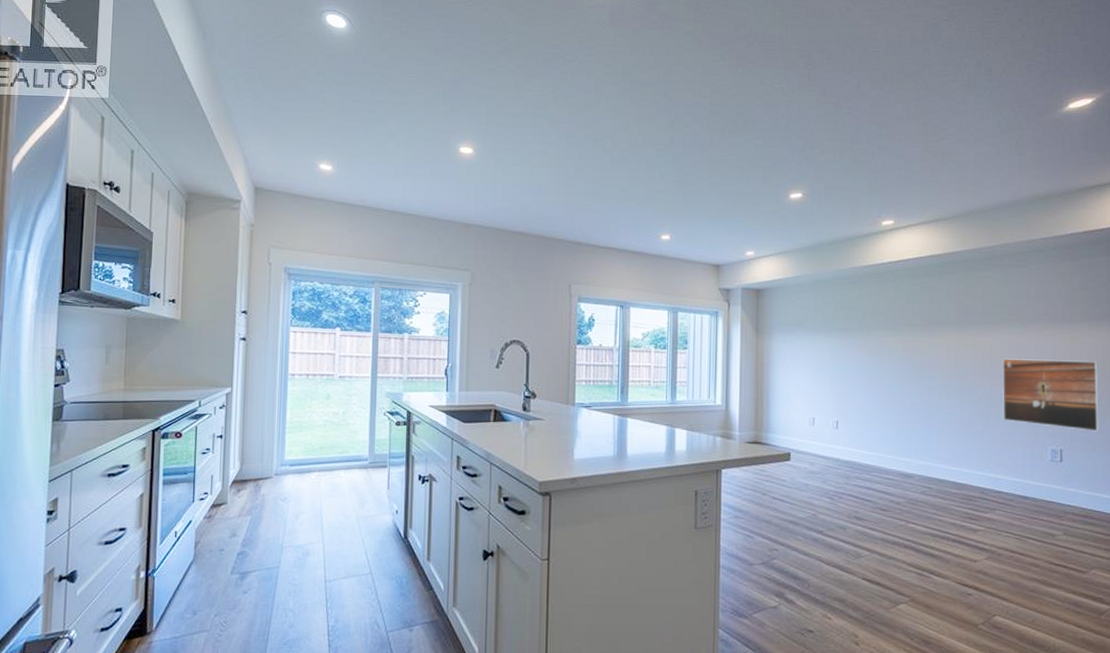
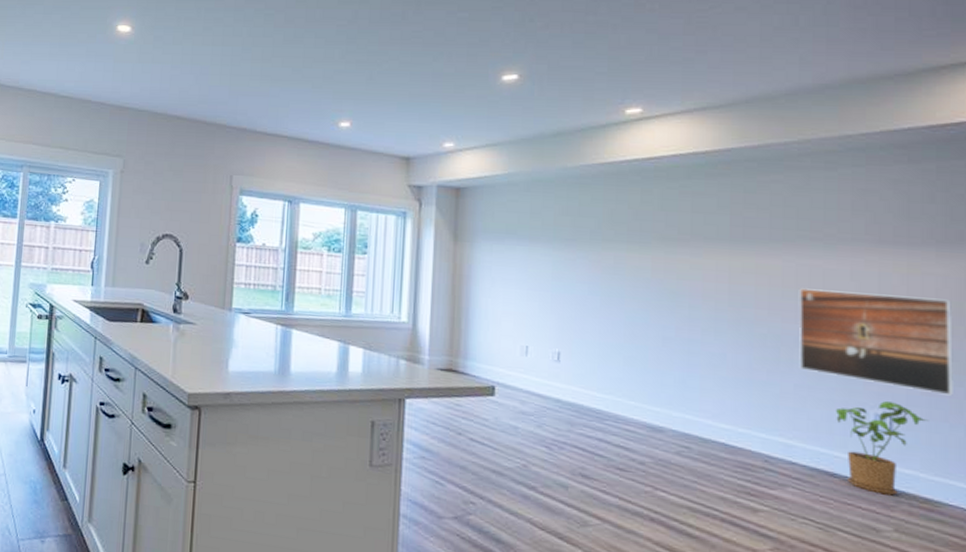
house plant: none [1027,440,1085,509] -> present [836,401,929,496]

